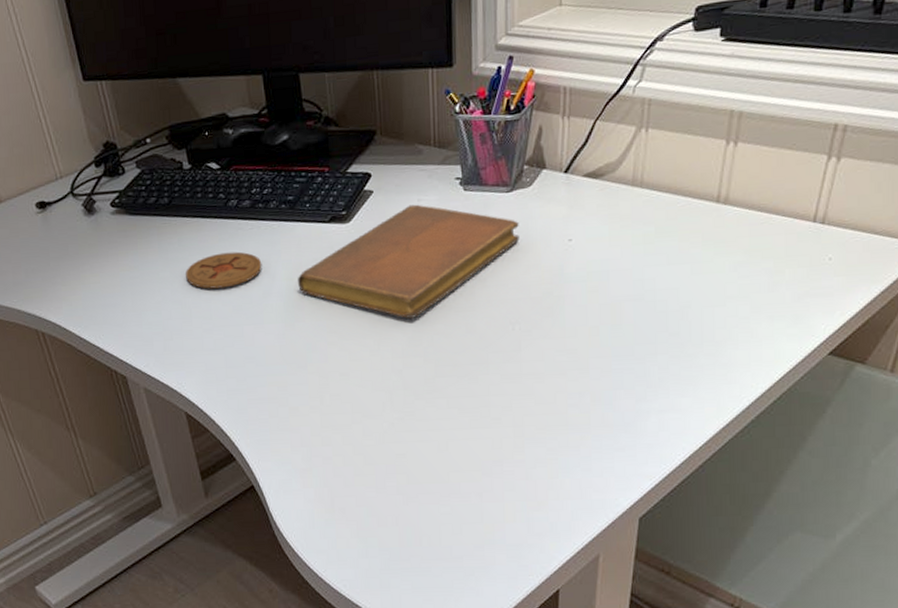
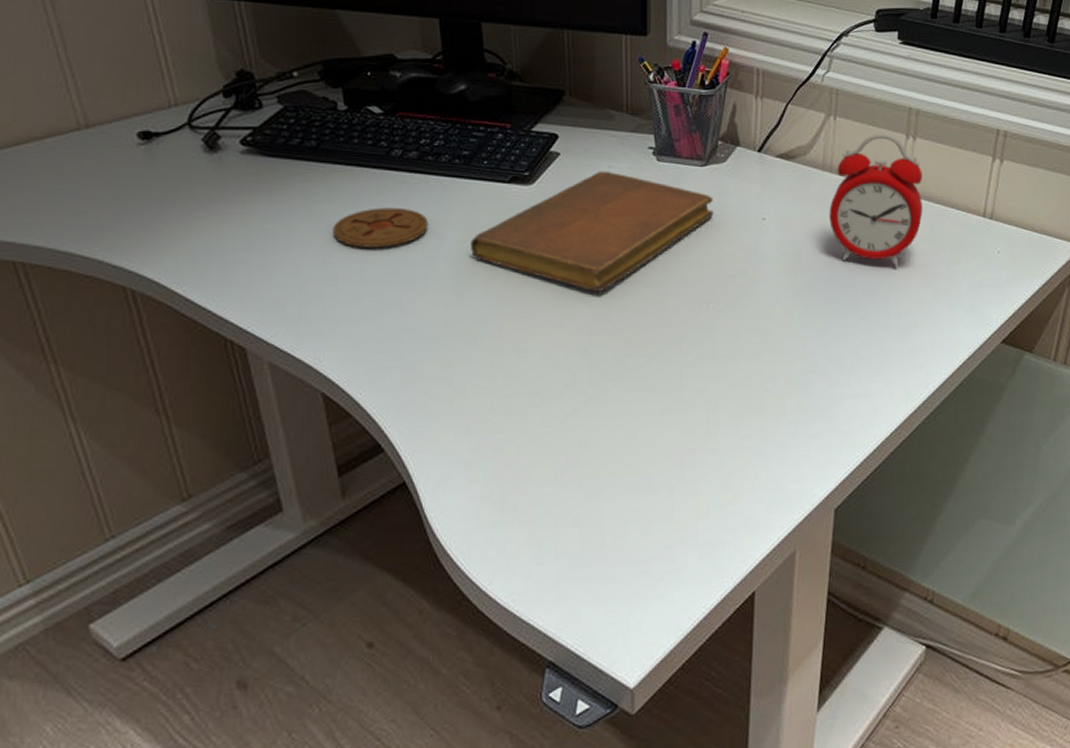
alarm clock: none [638,141,744,281] -> present [829,134,923,267]

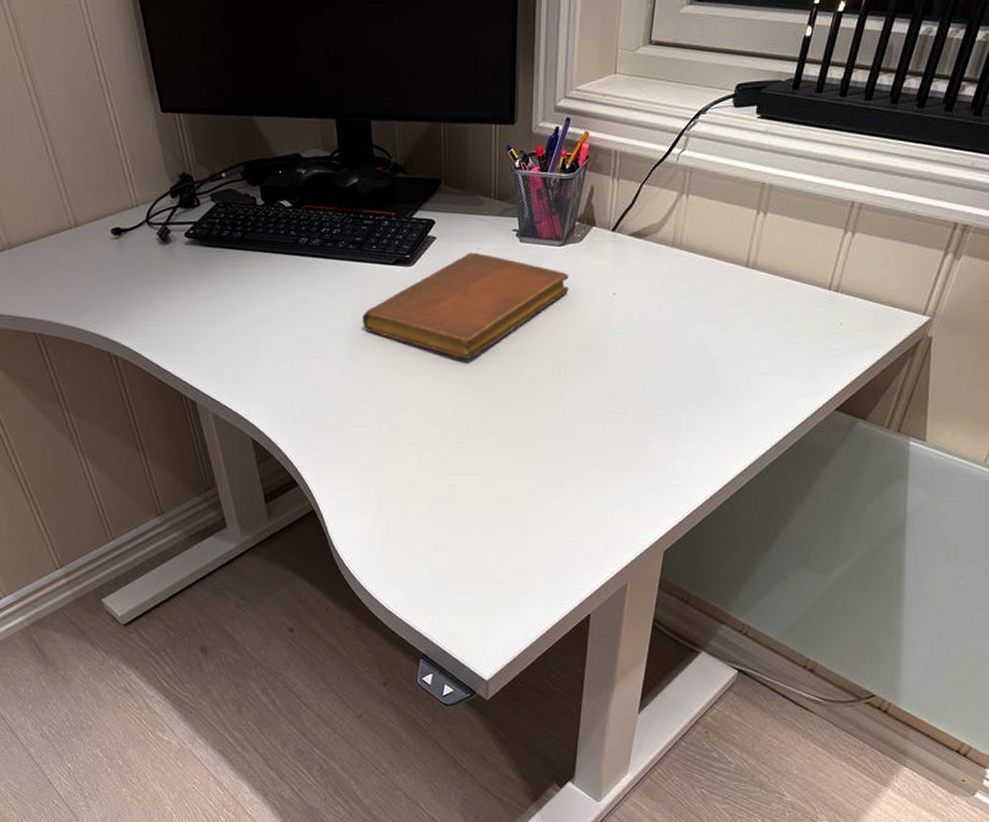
coaster: present [333,207,429,248] -> none [256,287,329,322]
alarm clock: present [829,134,923,267] -> none [676,210,770,339]

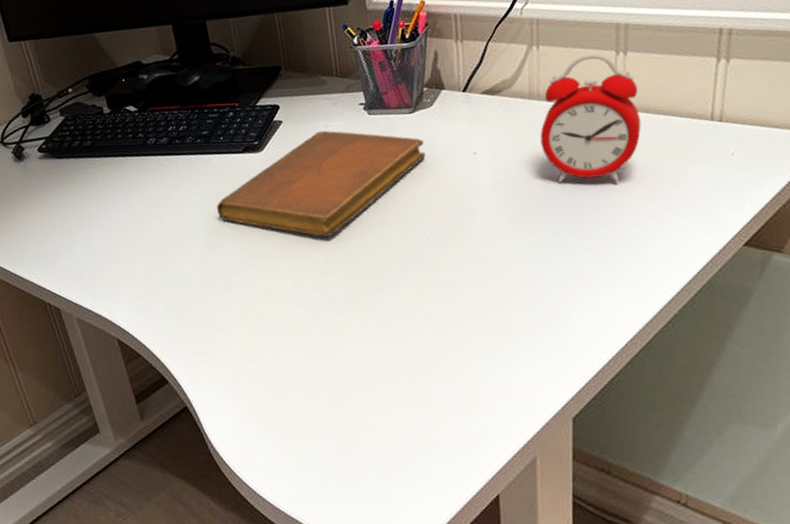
alarm clock: none [676,210,770,339] -> present [540,54,642,183]

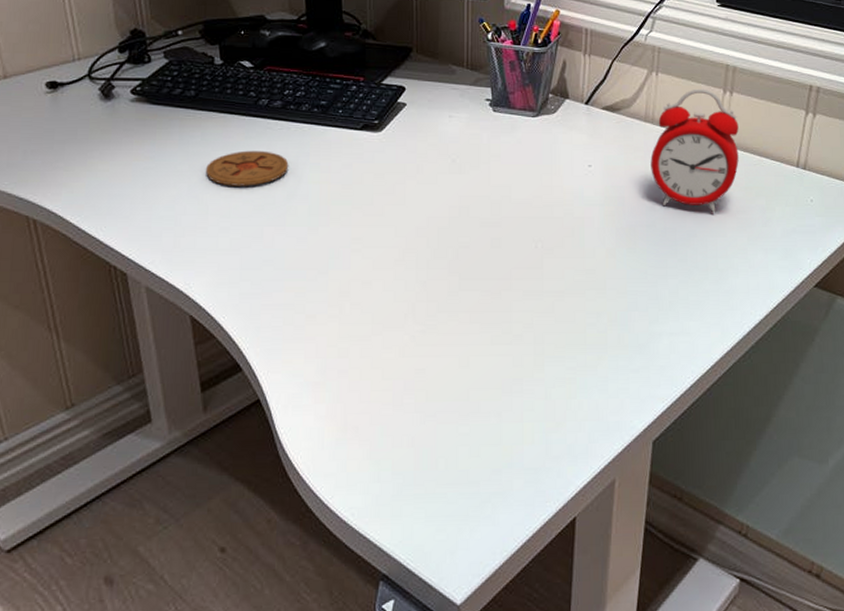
coaster: none [111,185,183,222] -> present [206,150,289,186]
notebook: present [217,130,426,237] -> none [325,120,544,230]

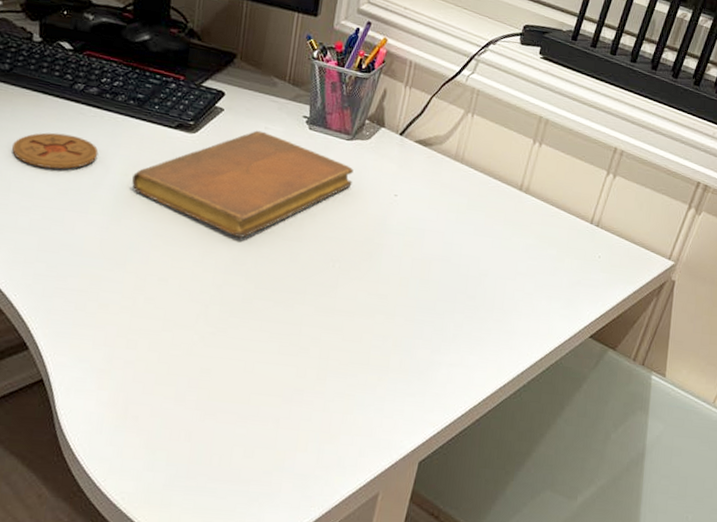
notebook: none [325,120,544,230] -> present [132,130,354,238]
alarm clock: present [650,88,739,213] -> none [453,135,543,257]

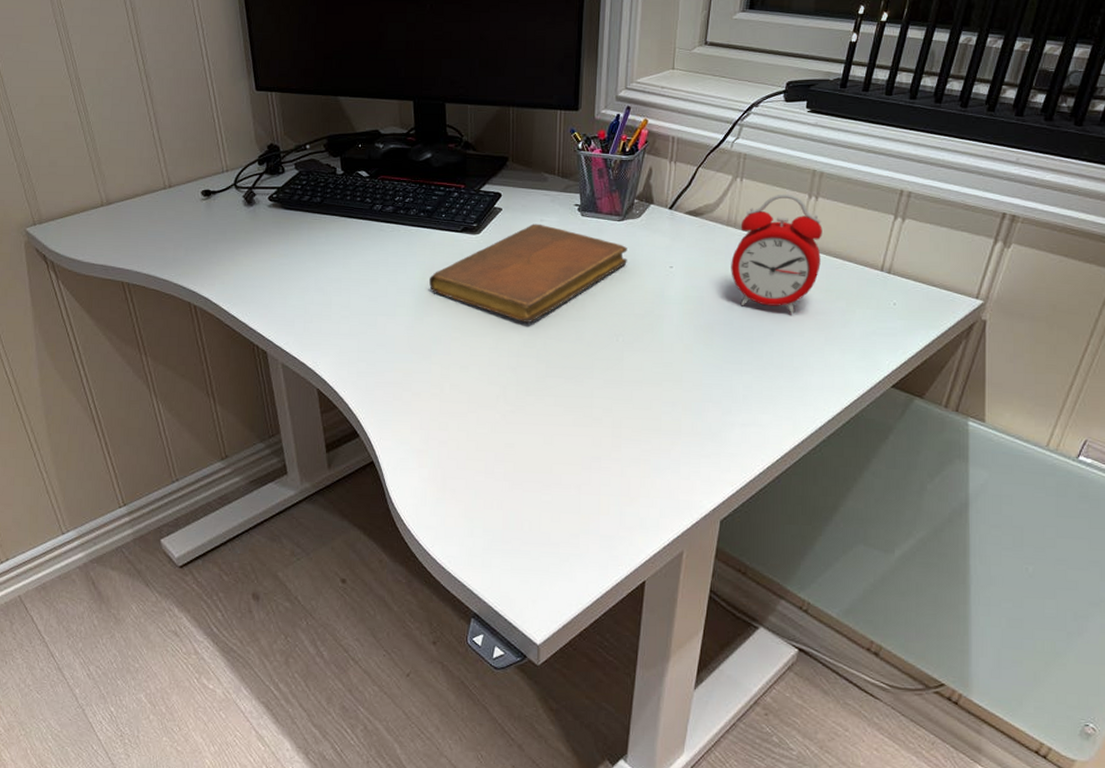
coaster: present [12,132,99,169] -> none [330,250,399,281]
alarm clock: none [453,135,543,257] -> present [731,194,822,314]

